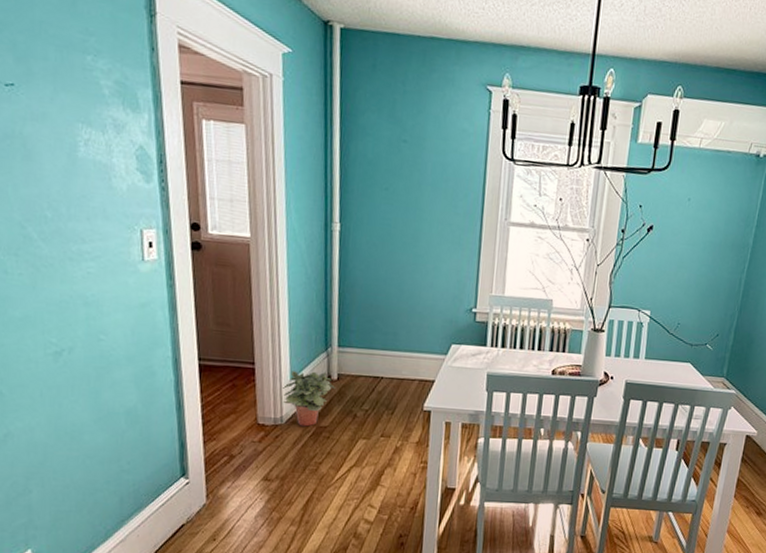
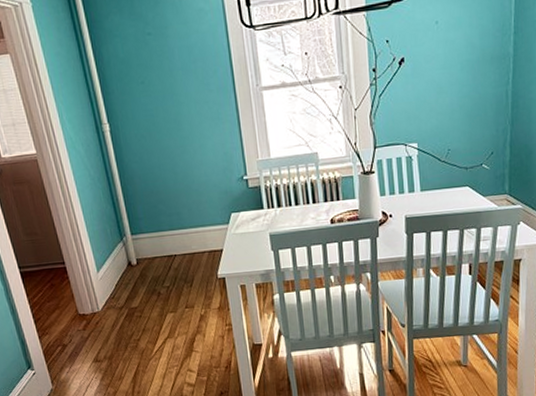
potted plant: present [281,371,335,427] -> none [91,260,137,311]

